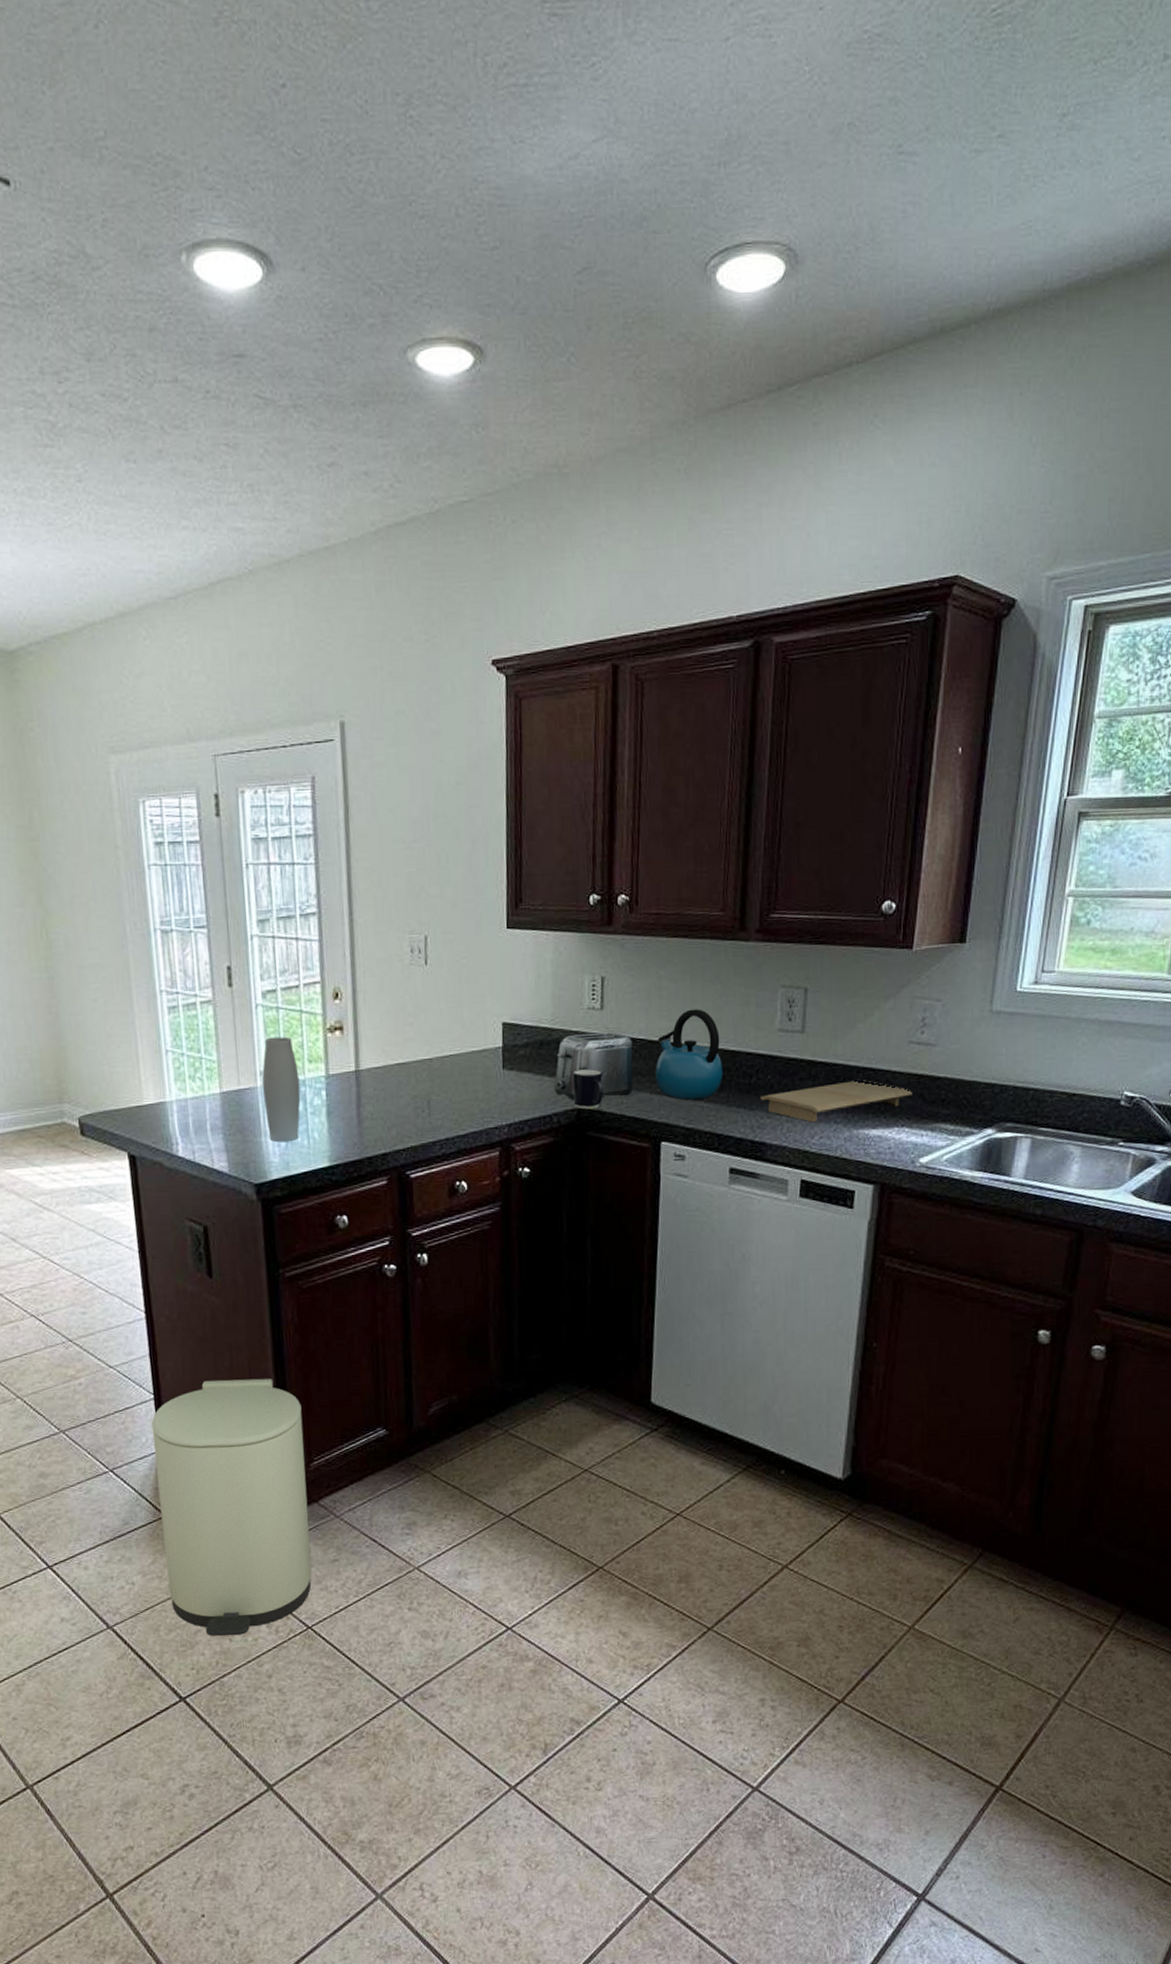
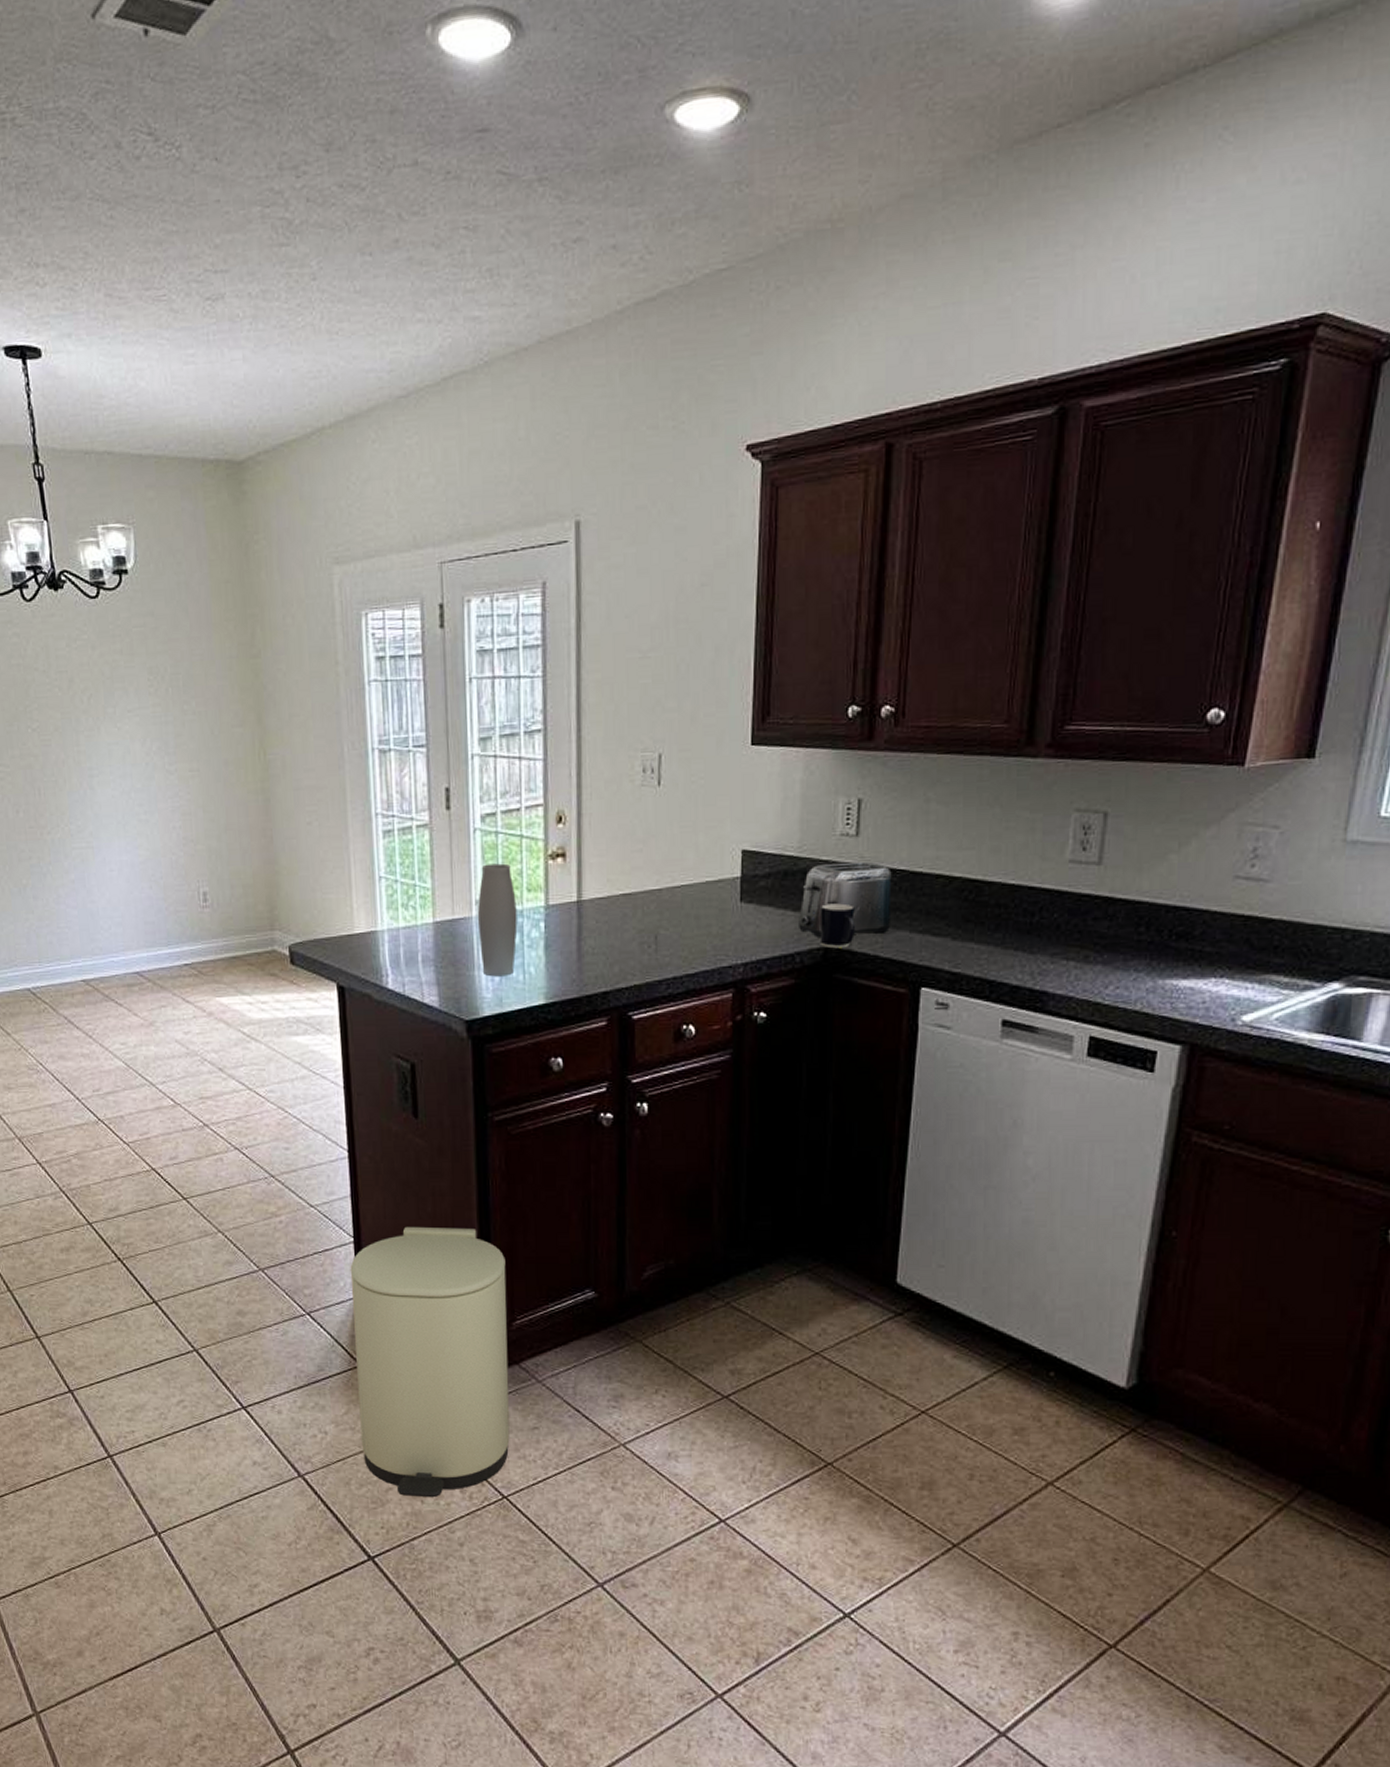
kettle: present [655,1009,723,1100] -> none [917,836,1000,940]
cutting board: present [760,1080,913,1123] -> none [1044,921,1237,970]

